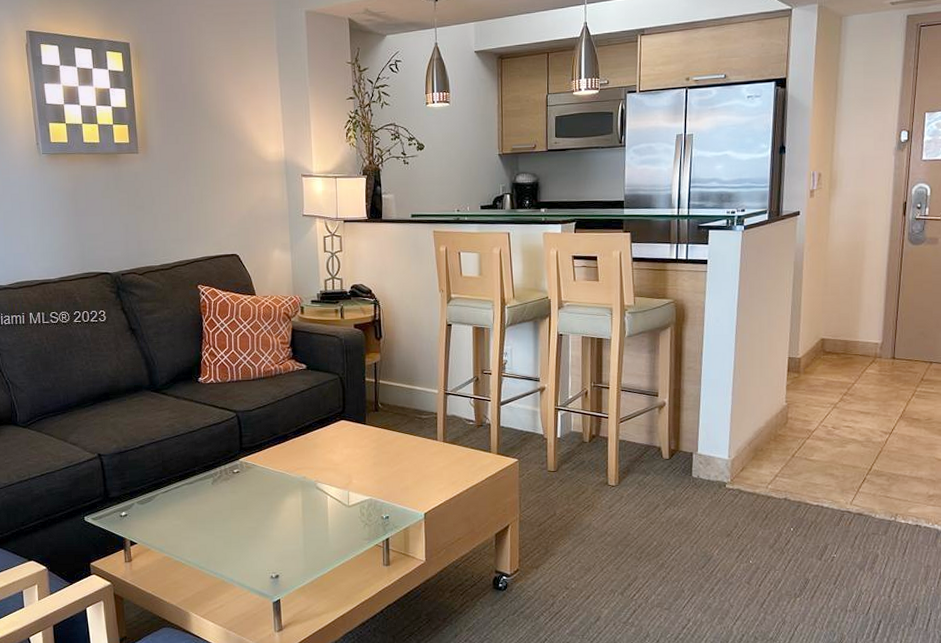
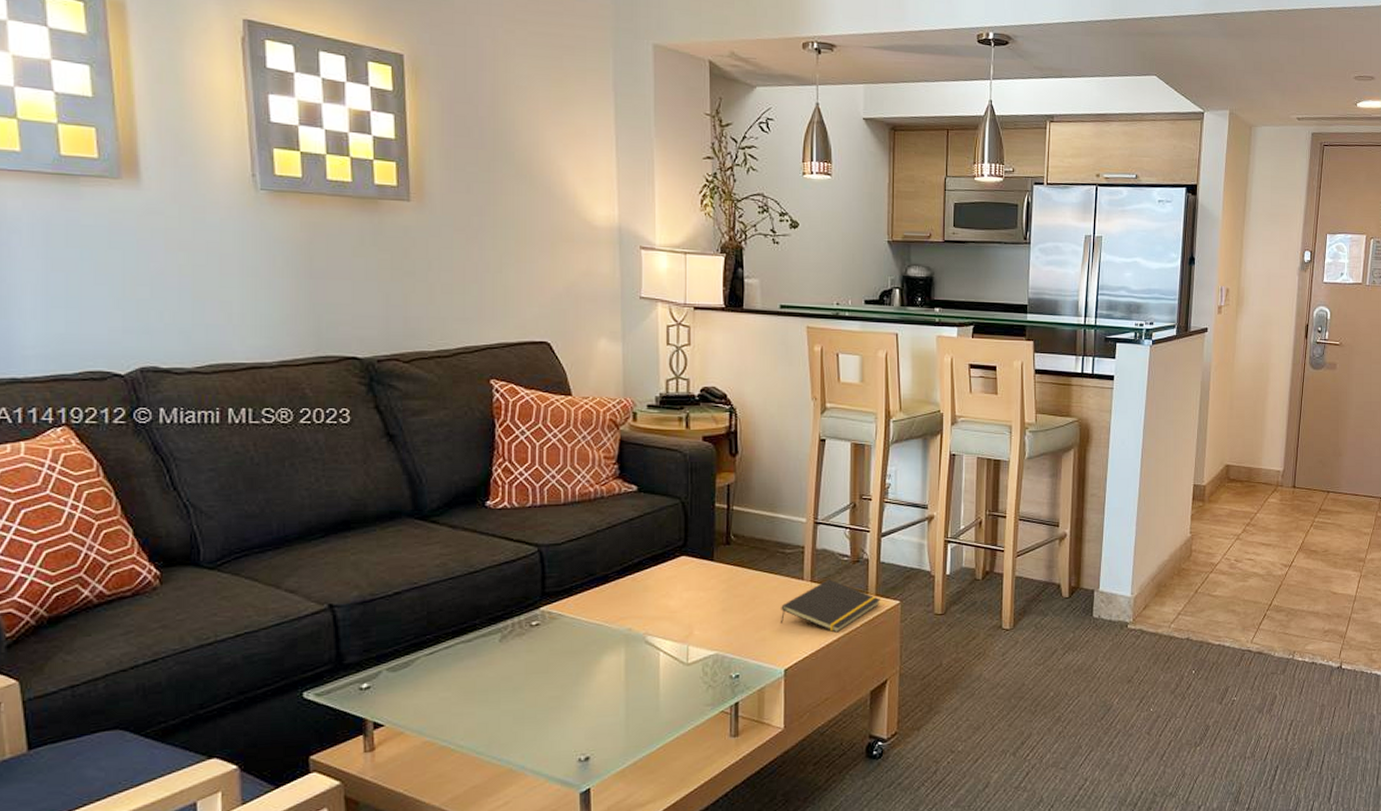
notepad: none [419,440,501,485] -> present [780,579,880,633]

